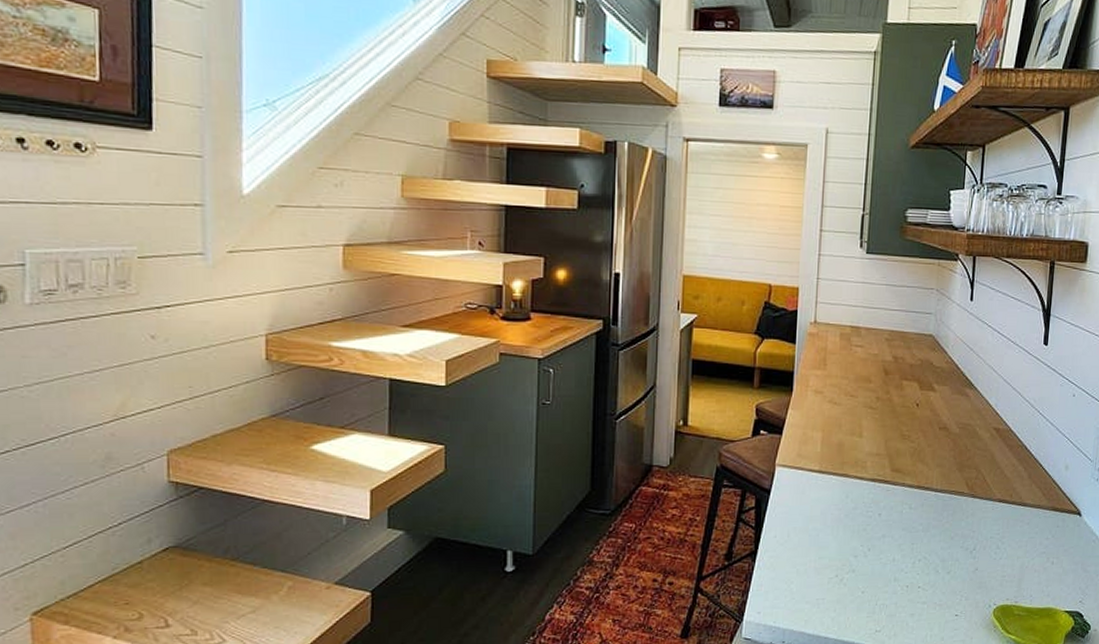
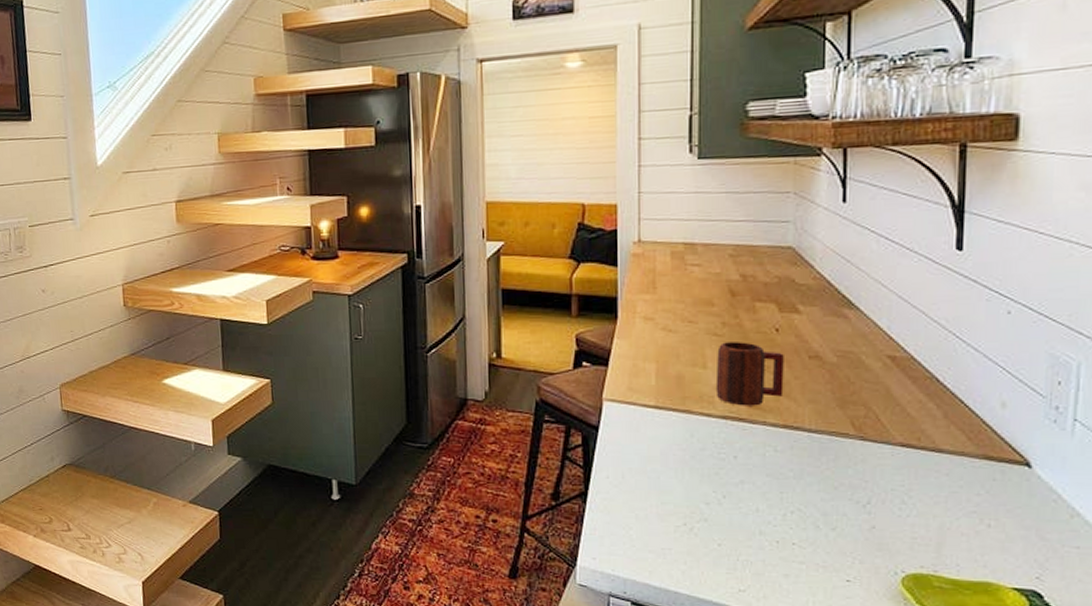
mug: none [868,414,921,470] -> present [715,342,784,406]

